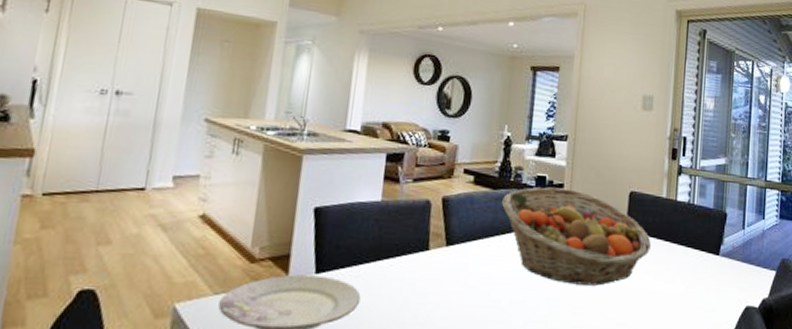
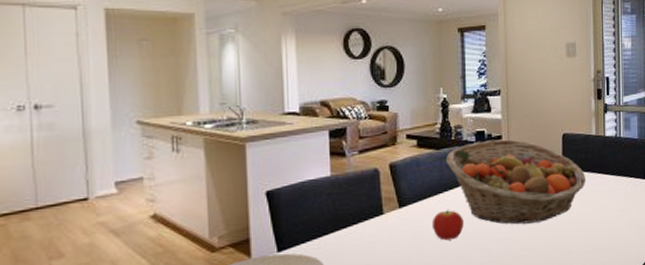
fruit: none [478,255,513,290] -> present [433,209,464,241]

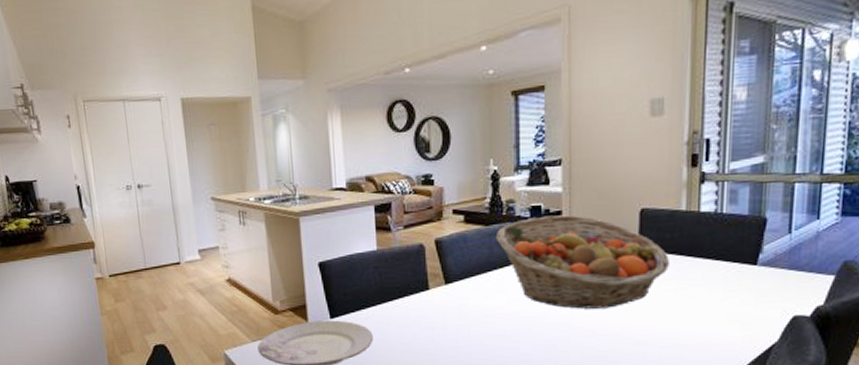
fruit: present [433,209,464,241] -> none [481,288,515,320]

